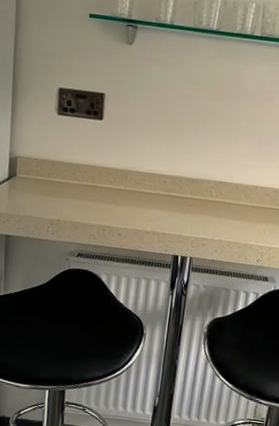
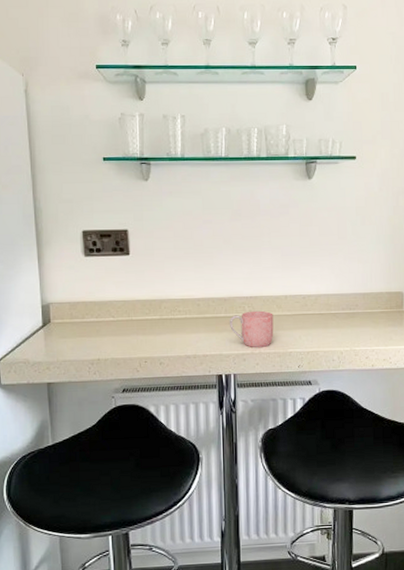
mug: none [193,196,240,235] -> present [230,310,274,347]

